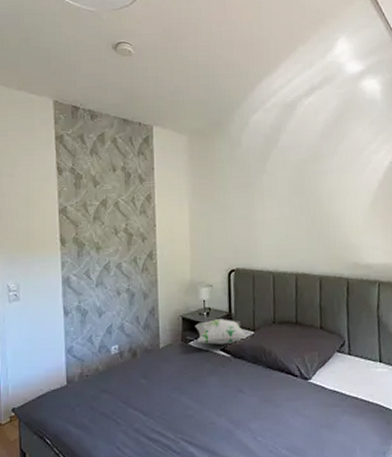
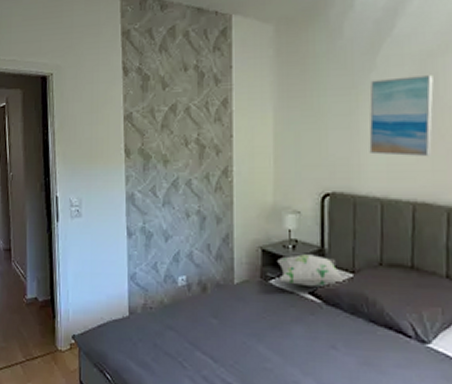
wall art: none [262,178,308,239] -> present [369,75,434,157]

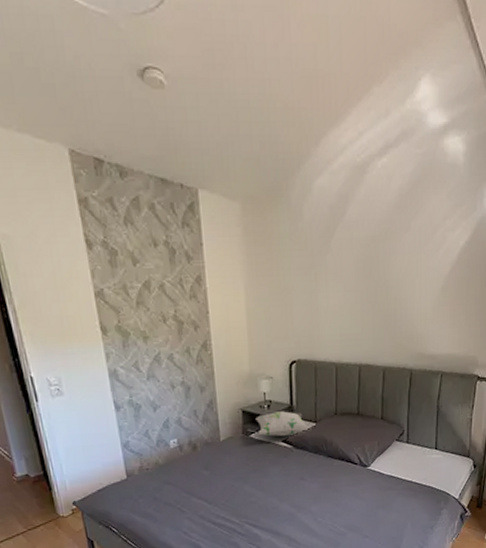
wall art: present [369,75,434,157] -> none [326,259,376,328]

